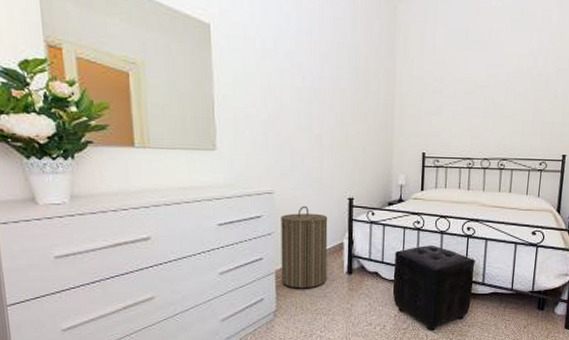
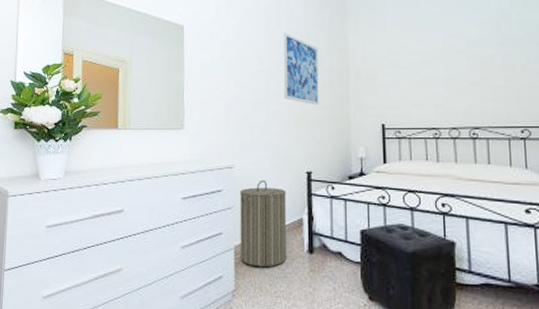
wall art: none [327,45,365,130] -> present [283,33,319,105]

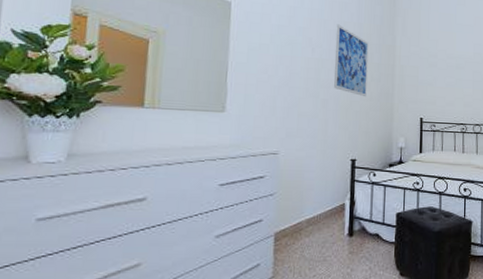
laundry hamper: present [240,179,287,268] -> none [280,166,331,253]

